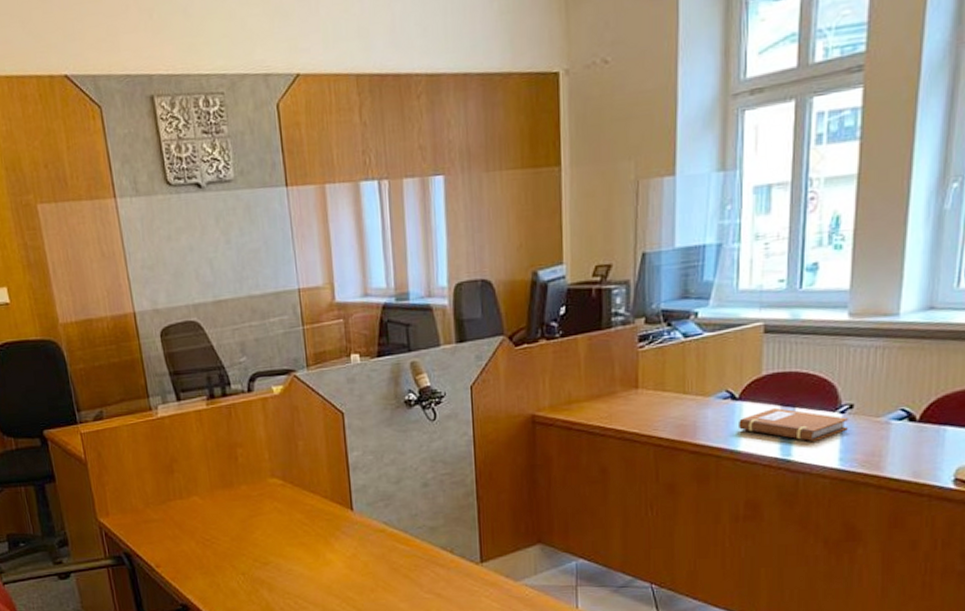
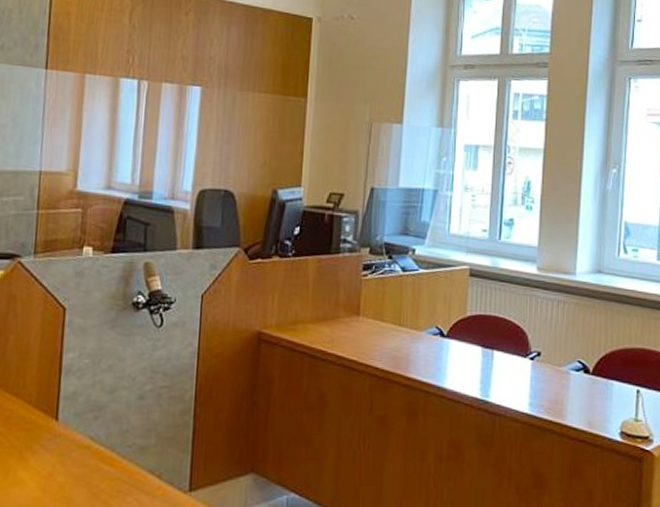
notebook: present [739,407,848,441] -> none [446,348,536,384]

